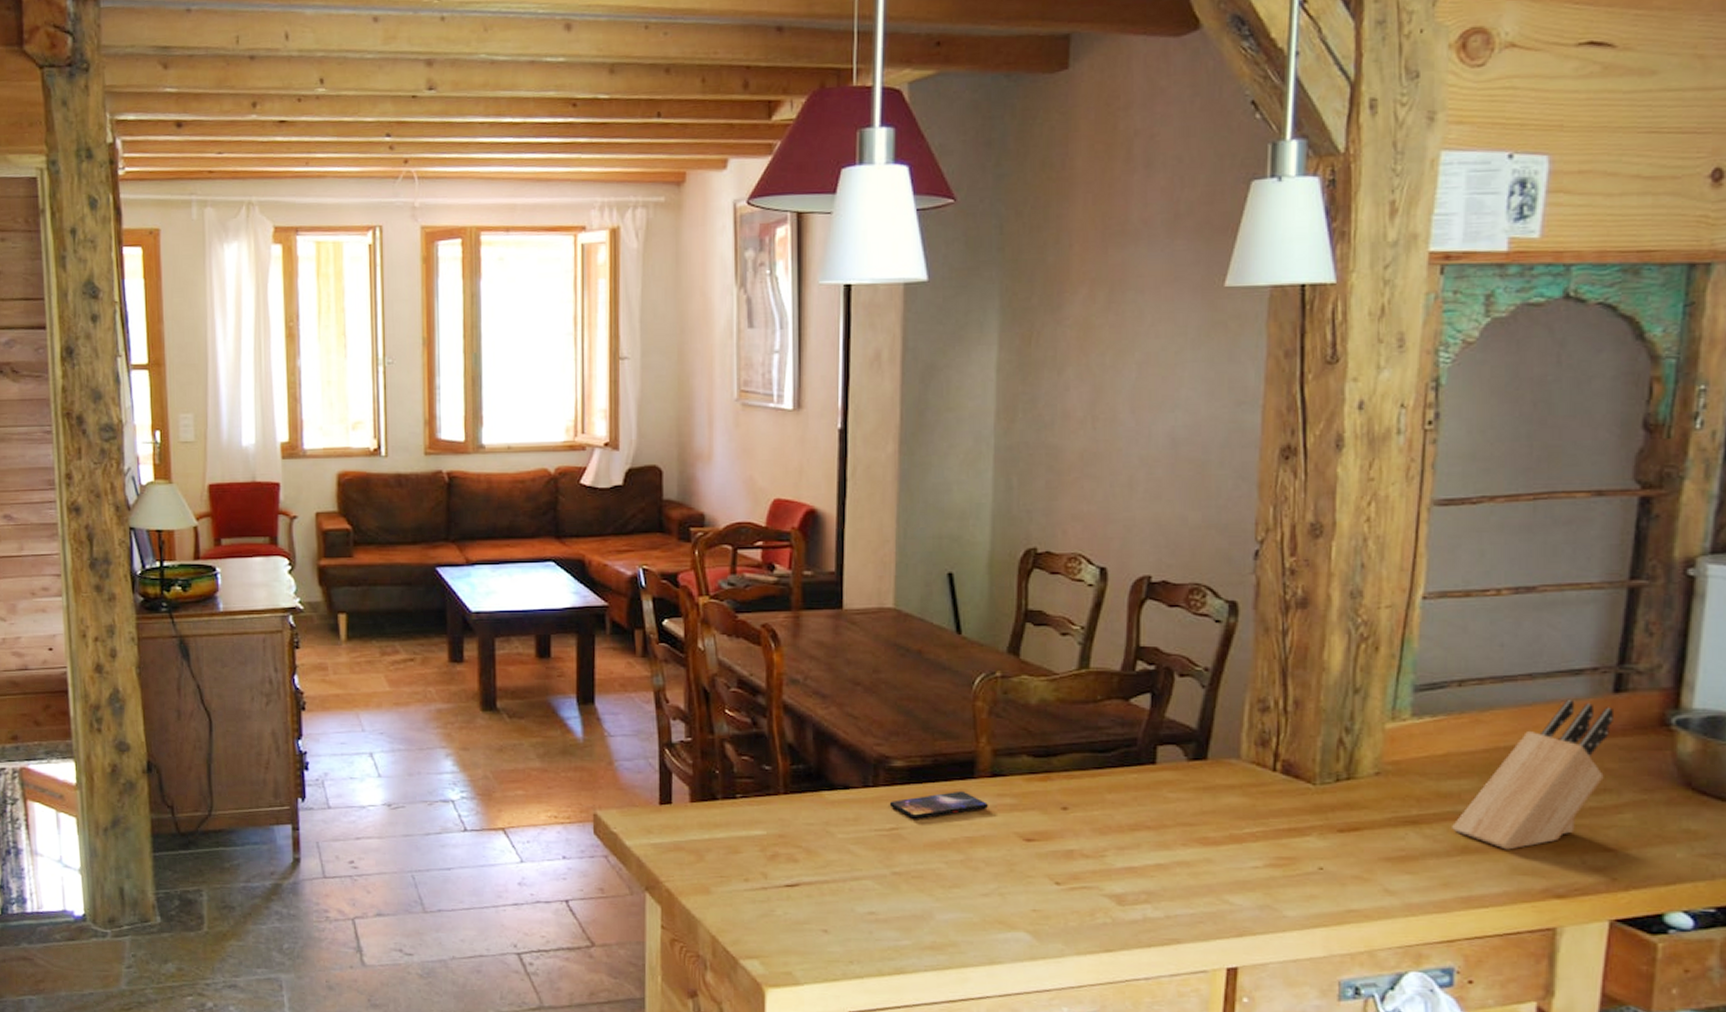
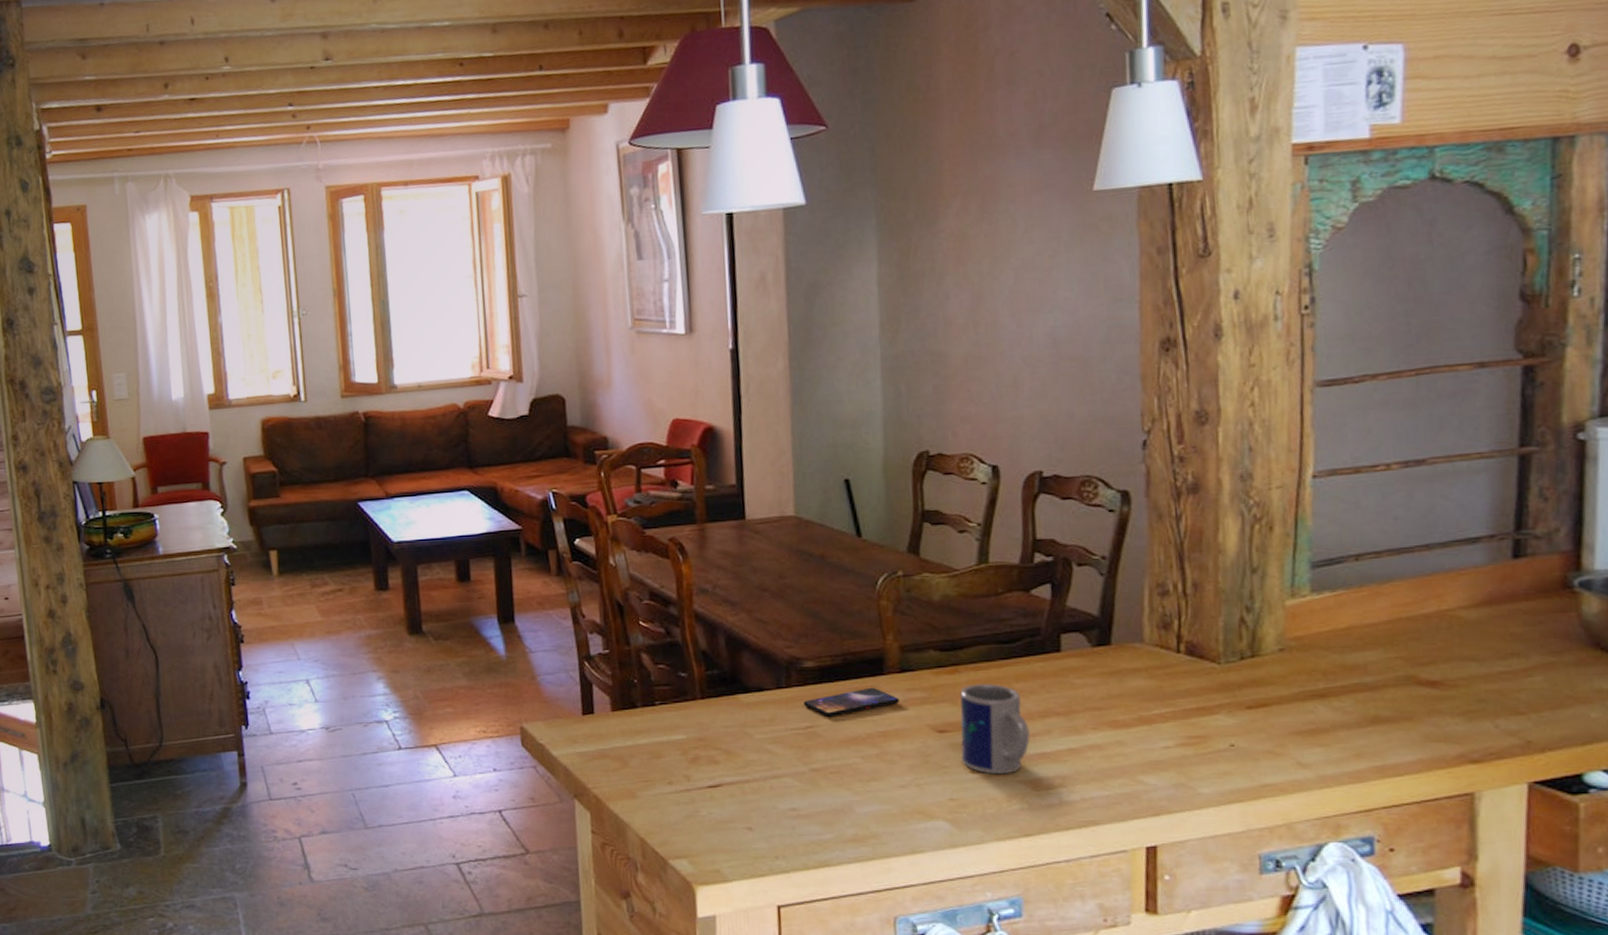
mug: none [1048,792,1120,887] -> present [960,683,1031,775]
knife block: present [1452,698,1613,850] -> none [1360,566,1515,718]

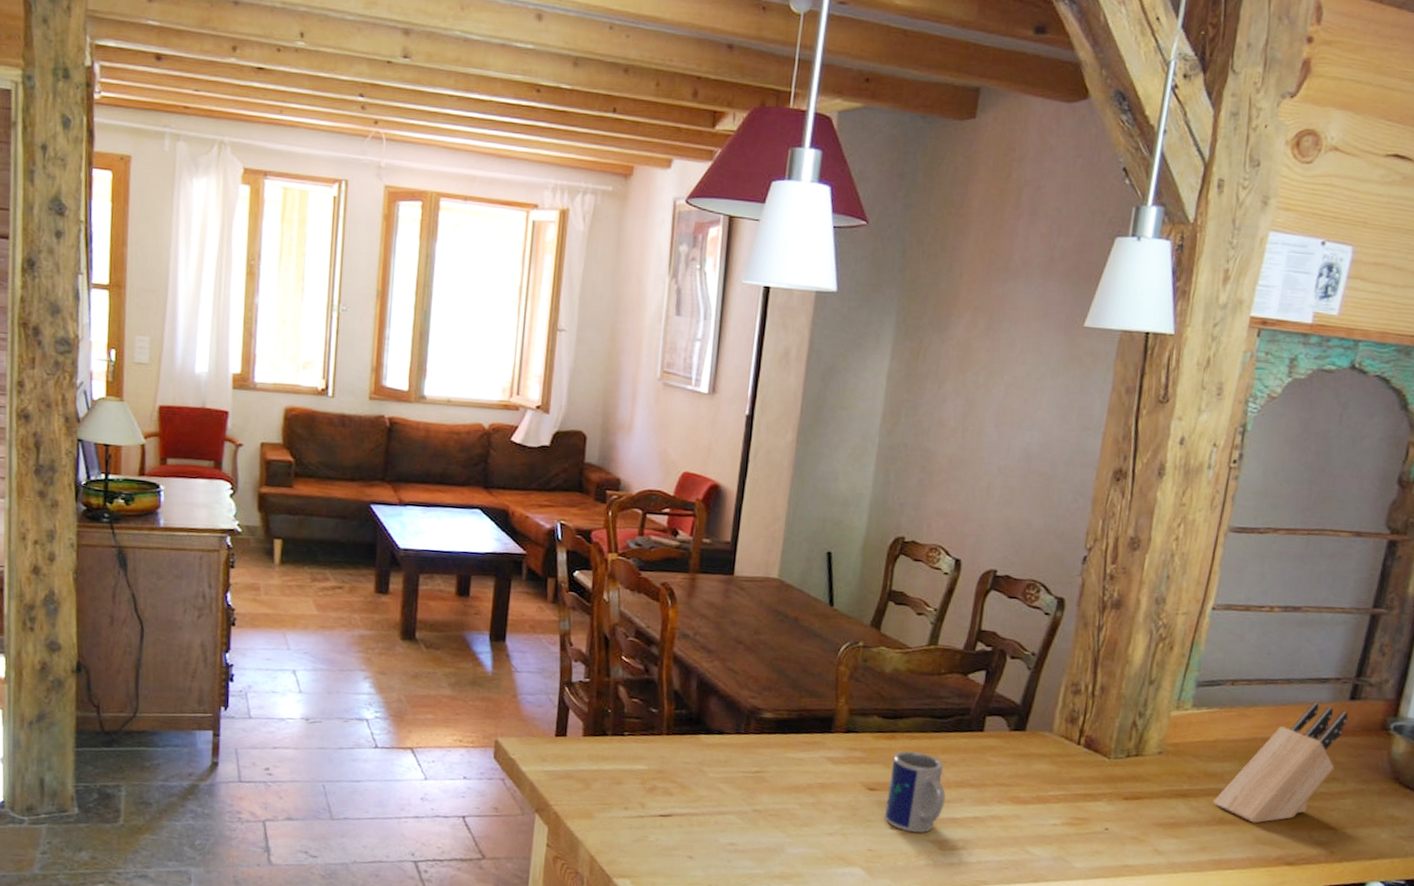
smartphone: present [803,687,899,717] -> none [756,742,840,765]
knife block: none [1360,566,1515,718] -> present [1213,702,1348,823]

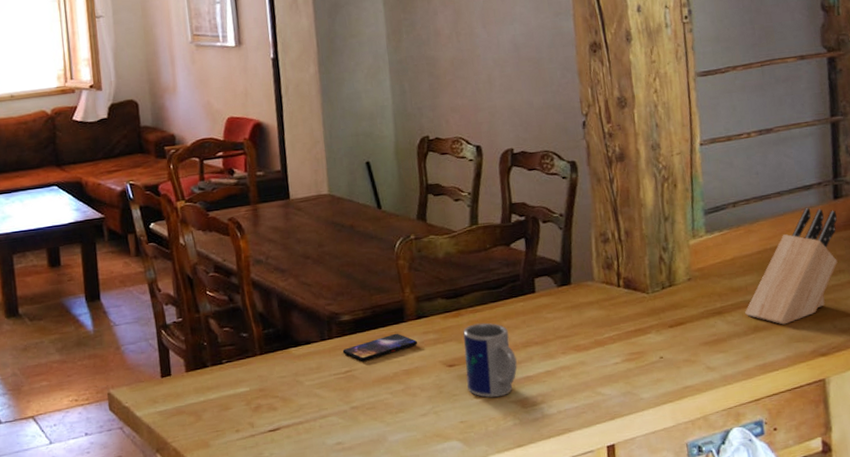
smartphone: none [756,742,840,765] -> present [342,333,417,361]

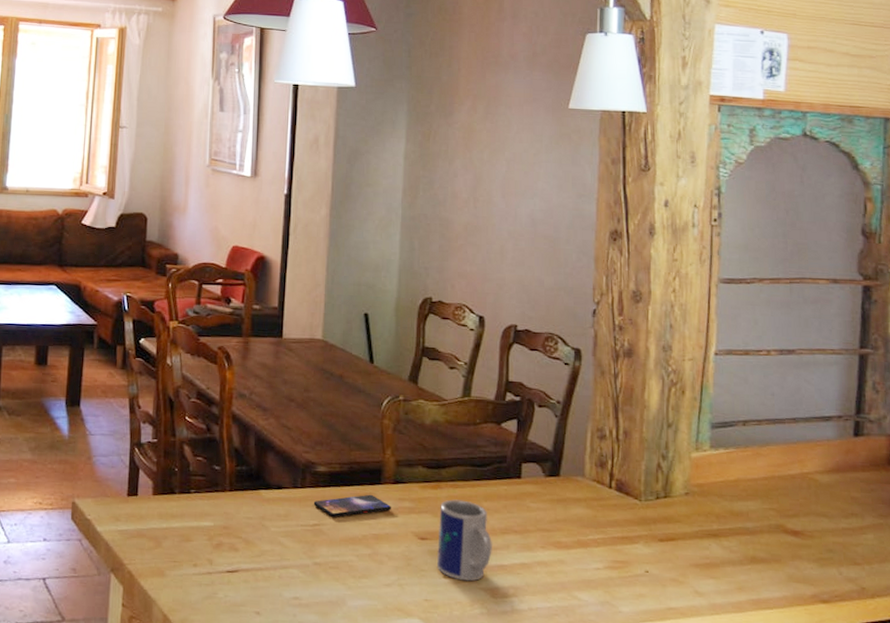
knife block: present [745,207,838,325] -> none [743,439,855,561]

